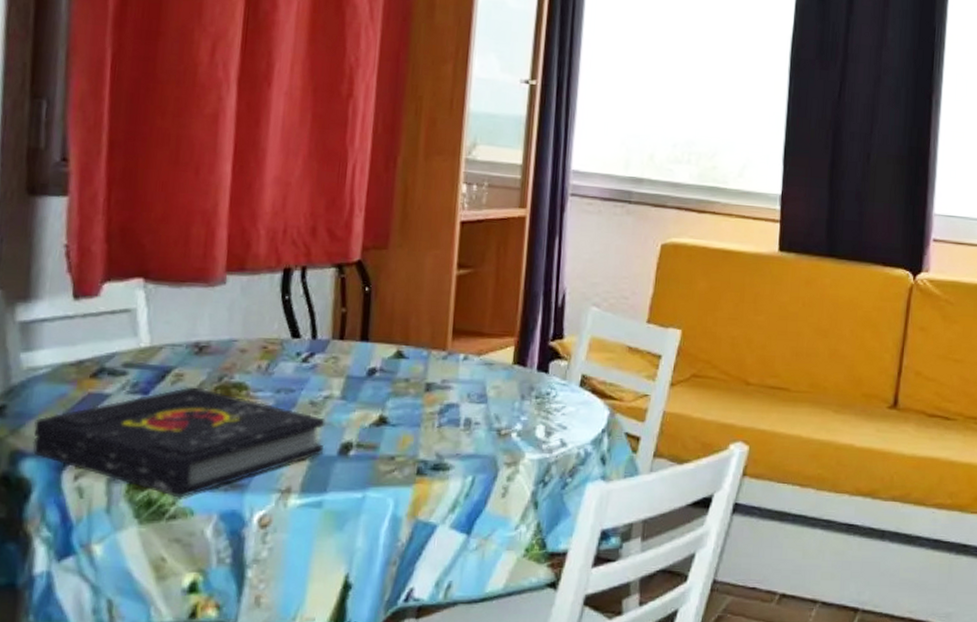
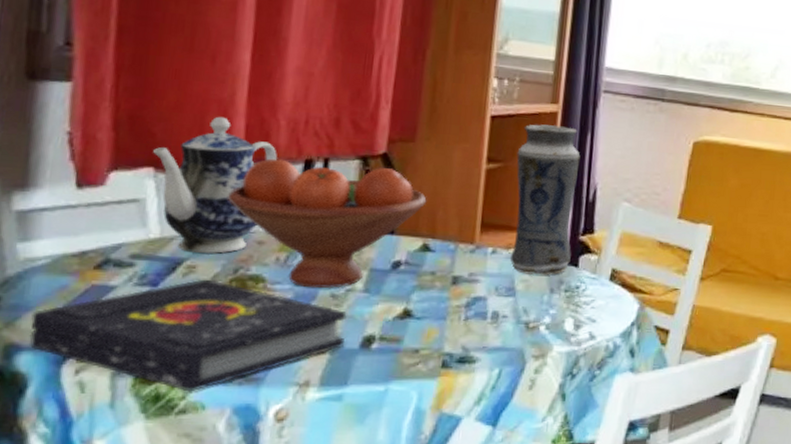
teapot: none [143,227,258,362] -> present [153,116,277,254]
fruit bowl: none [212,268,400,396] -> present [228,159,427,289]
vase: none [482,229,549,382] -> present [510,124,581,275]

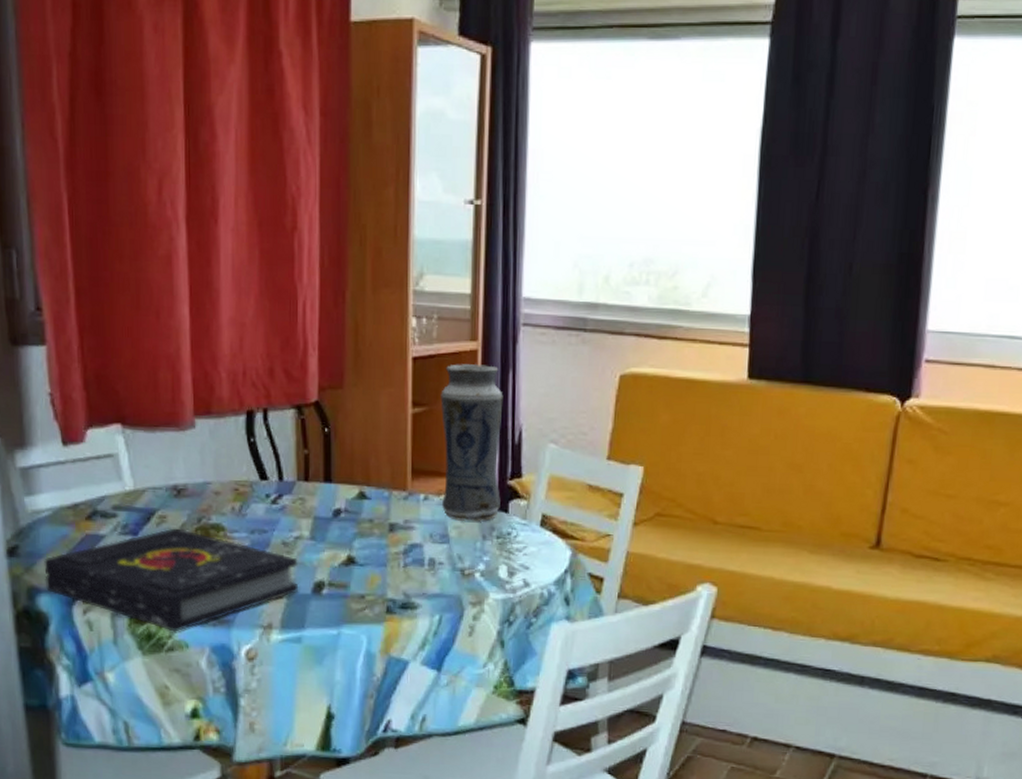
teapot: present [153,116,277,254] -> none [119,371,222,504]
fruit bowl: present [228,159,427,289] -> none [185,411,359,537]

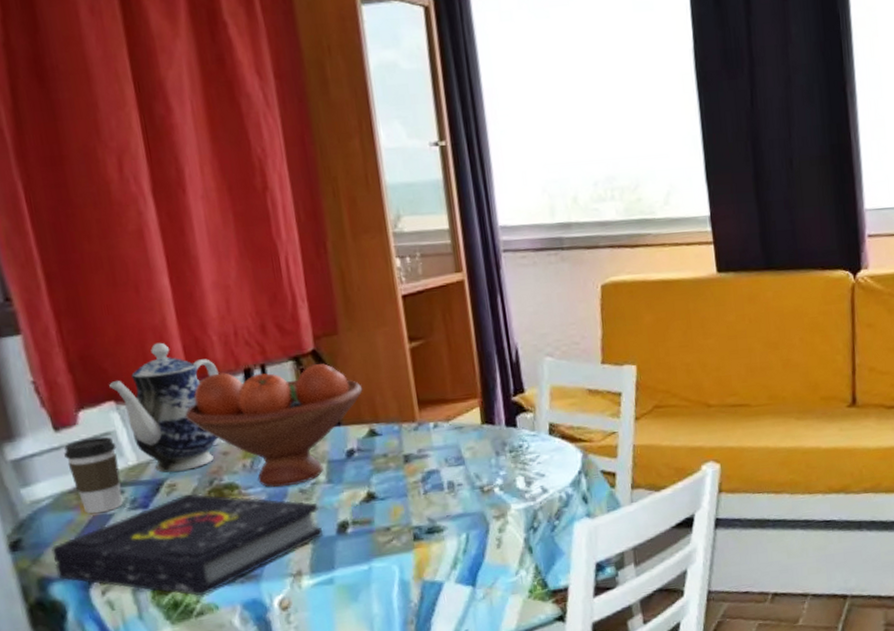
coffee cup: none [68,457,117,533] -> present [64,436,124,514]
teapot: none [119,371,222,504] -> present [109,342,219,473]
fruit bowl: none [185,411,359,537] -> present [185,363,363,487]
vase: present [440,363,503,522] -> none [434,293,509,442]

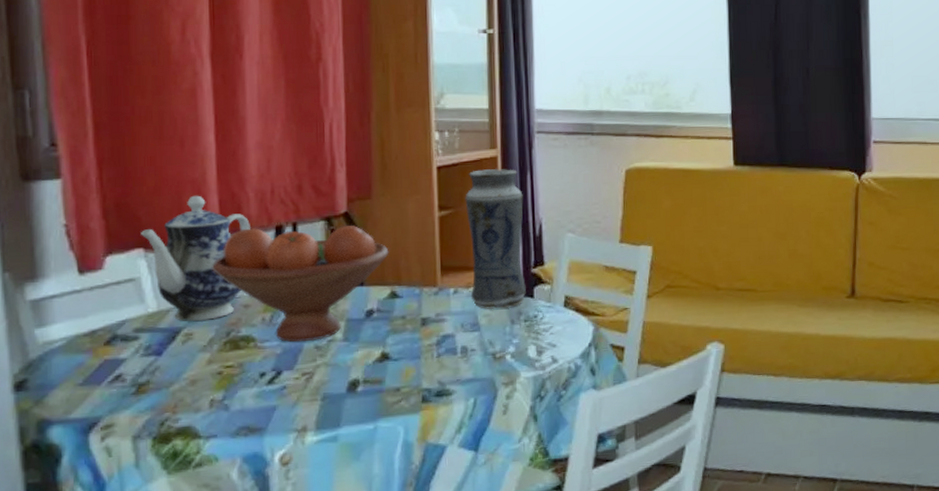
book: present [51,493,323,596] -> none [57,344,332,447]
coffee cup: present [64,436,124,514] -> none [85,282,139,358]
vase: none [434,293,509,442] -> present [465,168,526,309]

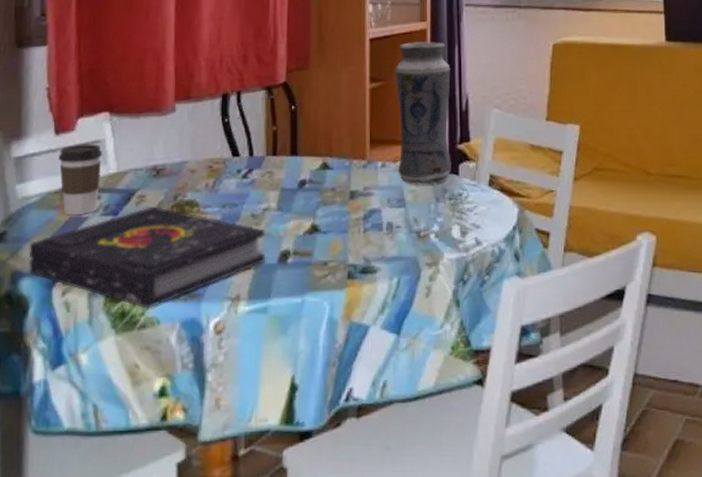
book: none [57,344,332,447] -> present [28,206,265,309]
coffee cup: none [85,282,139,358] -> present [58,144,103,216]
teapot: present [141,195,250,321] -> none [108,63,200,183]
fruit bowl: present [212,226,389,343] -> none [165,95,323,210]

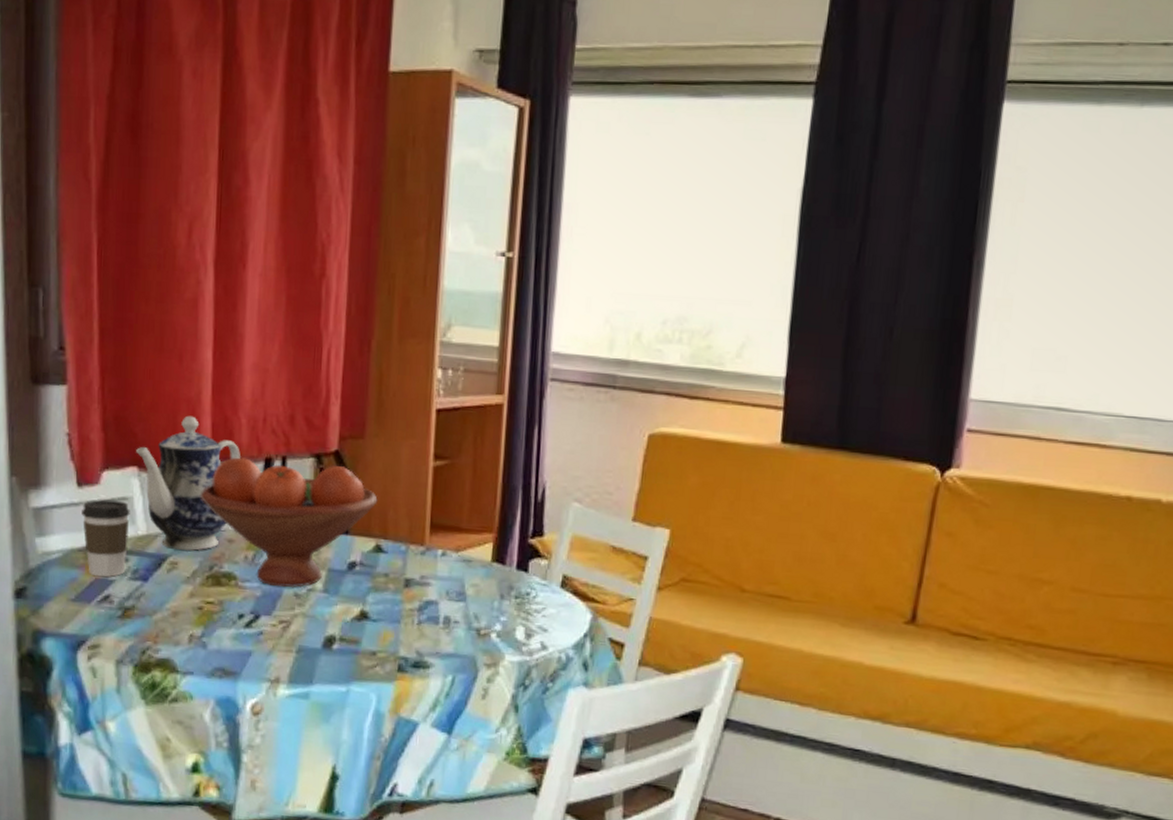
book: present [28,206,265,309] -> none [51,575,309,683]
teapot: none [108,63,200,183] -> present [136,415,240,551]
fruit bowl: none [165,95,323,210] -> present [201,457,378,588]
vase: present [395,41,451,185] -> none [460,417,528,580]

